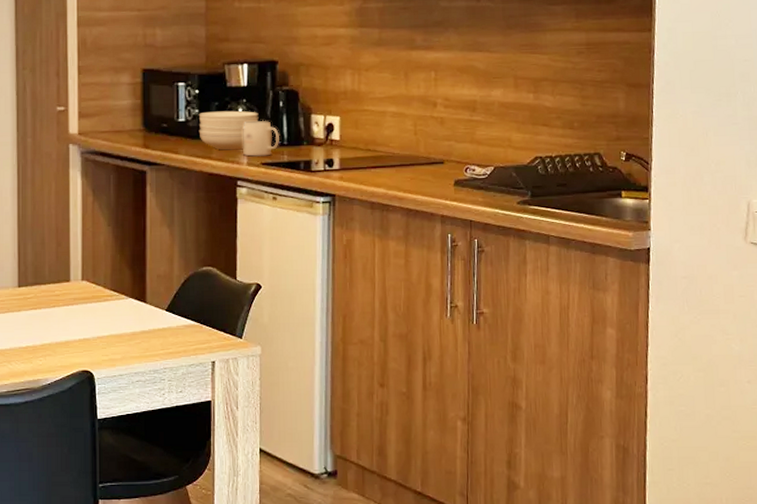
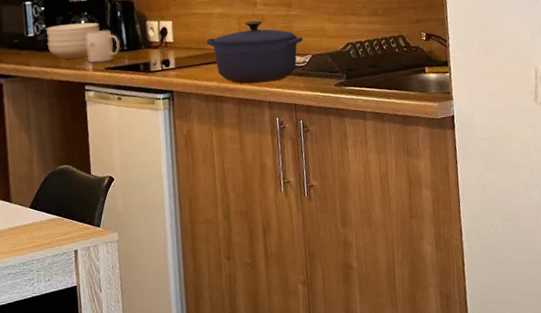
cooking pot: none [376,123,486,194] -> present [206,20,304,84]

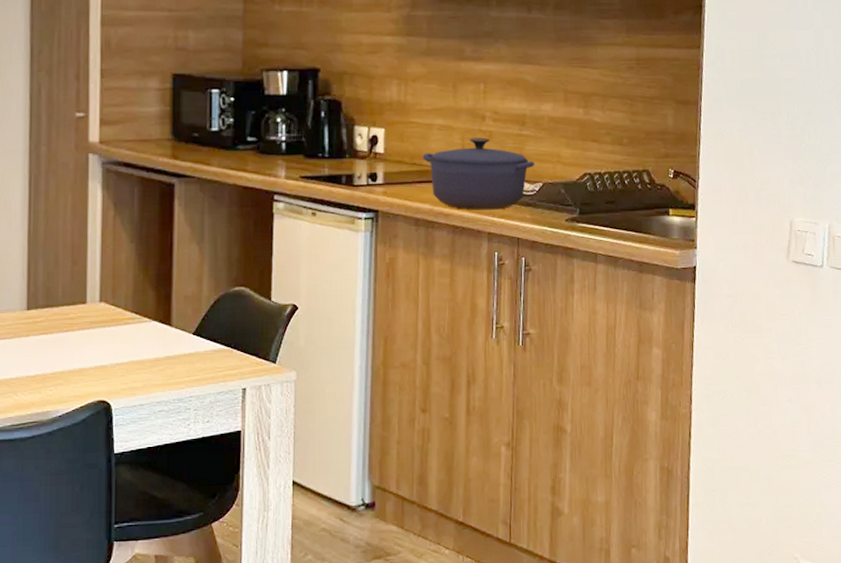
bowl: present [45,22,100,59] -> none [233,120,299,162]
mug: present [86,29,120,63] -> none [280,131,321,169]

